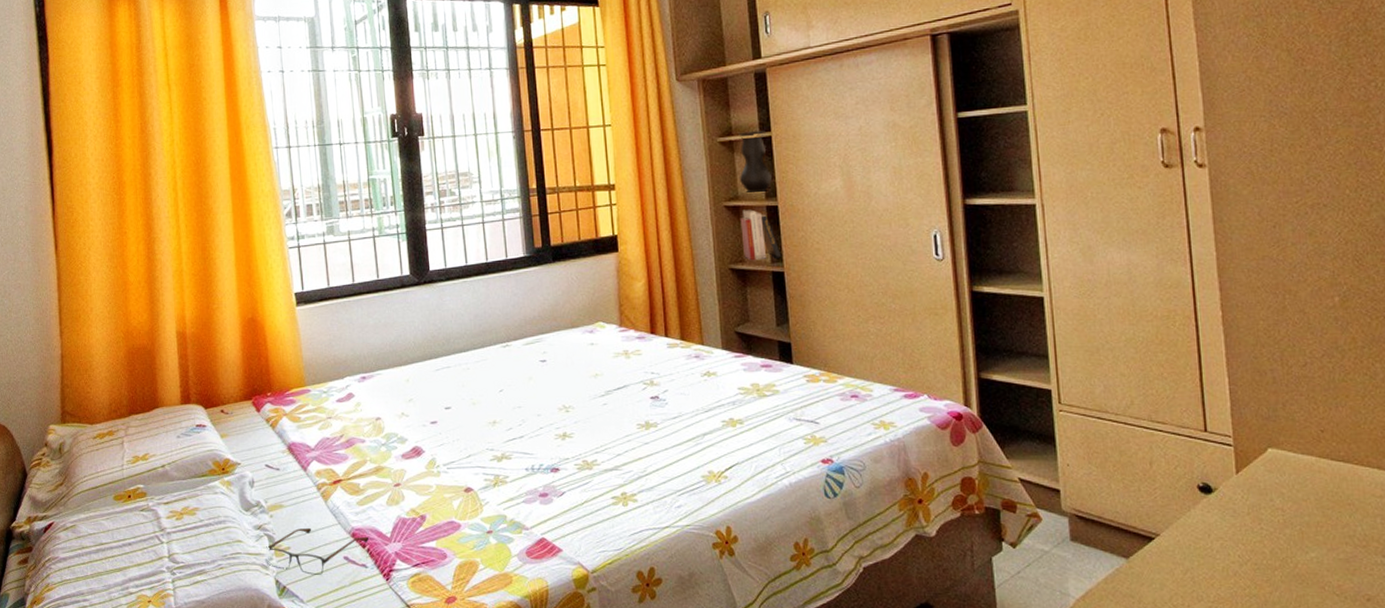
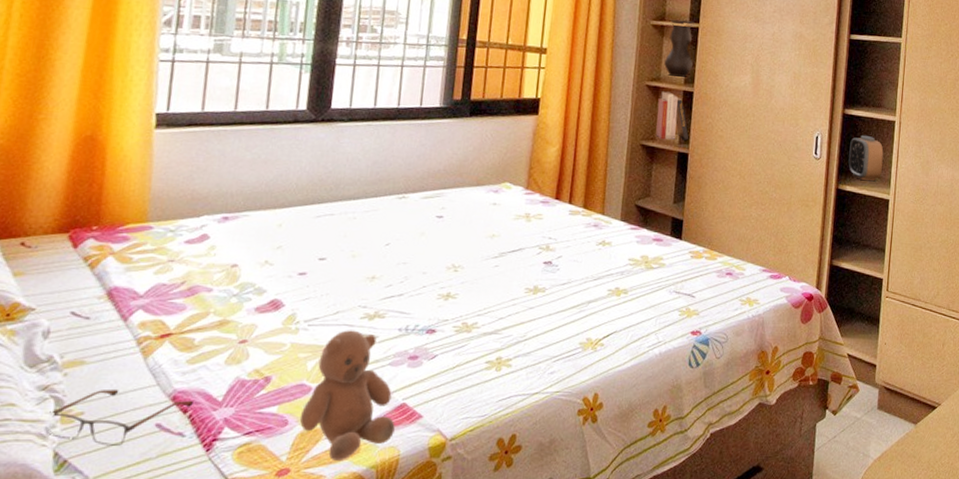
teddy bear: none [455,471,539,591] -> present [299,330,395,462]
alarm clock: none [979,225,1028,279] -> present [848,135,884,182]

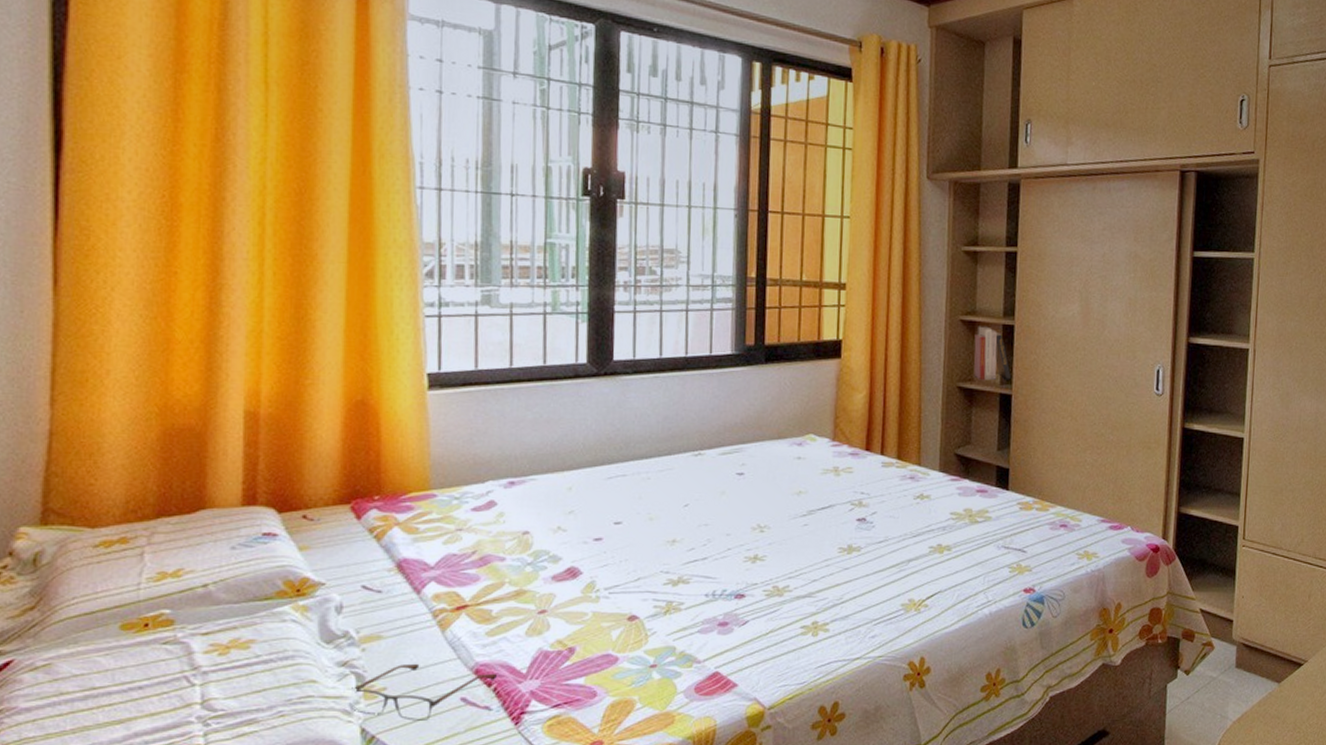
teddy bear: present [299,330,395,462] -> none [608,597,709,733]
vase: present [664,19,695,77] -> none [980,243,1013,309]
alarm clock: present [848,135,884,182] -> none [1195,366,1236,418]

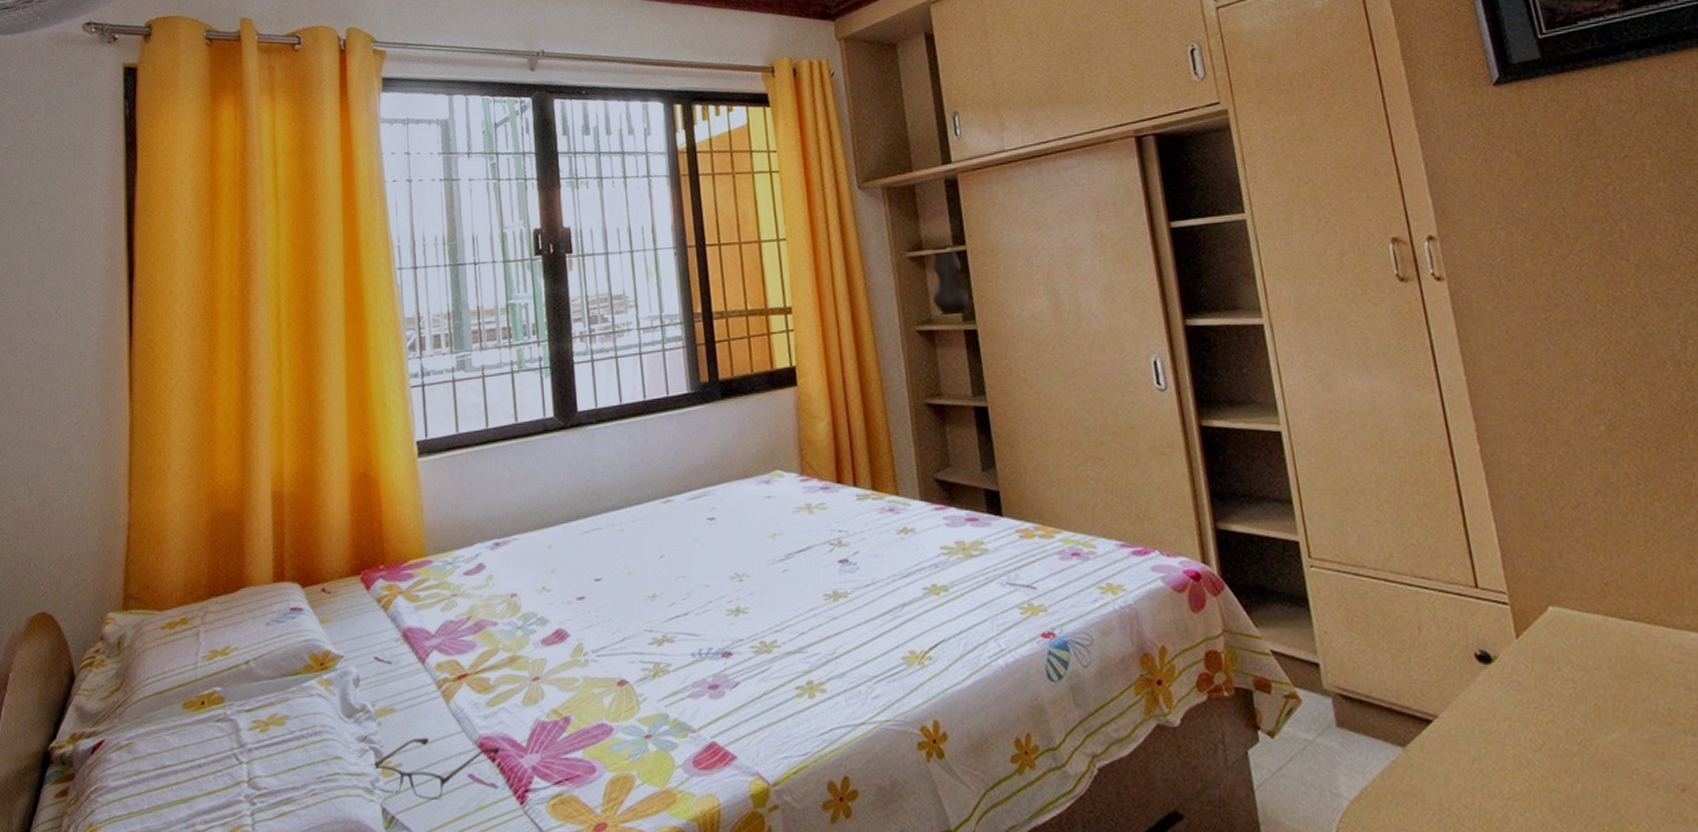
books: present [974,326,1012,381] -> none [935,334,985,394]
vase: none [980,243,1013,309] -> present [929,244,970,315]

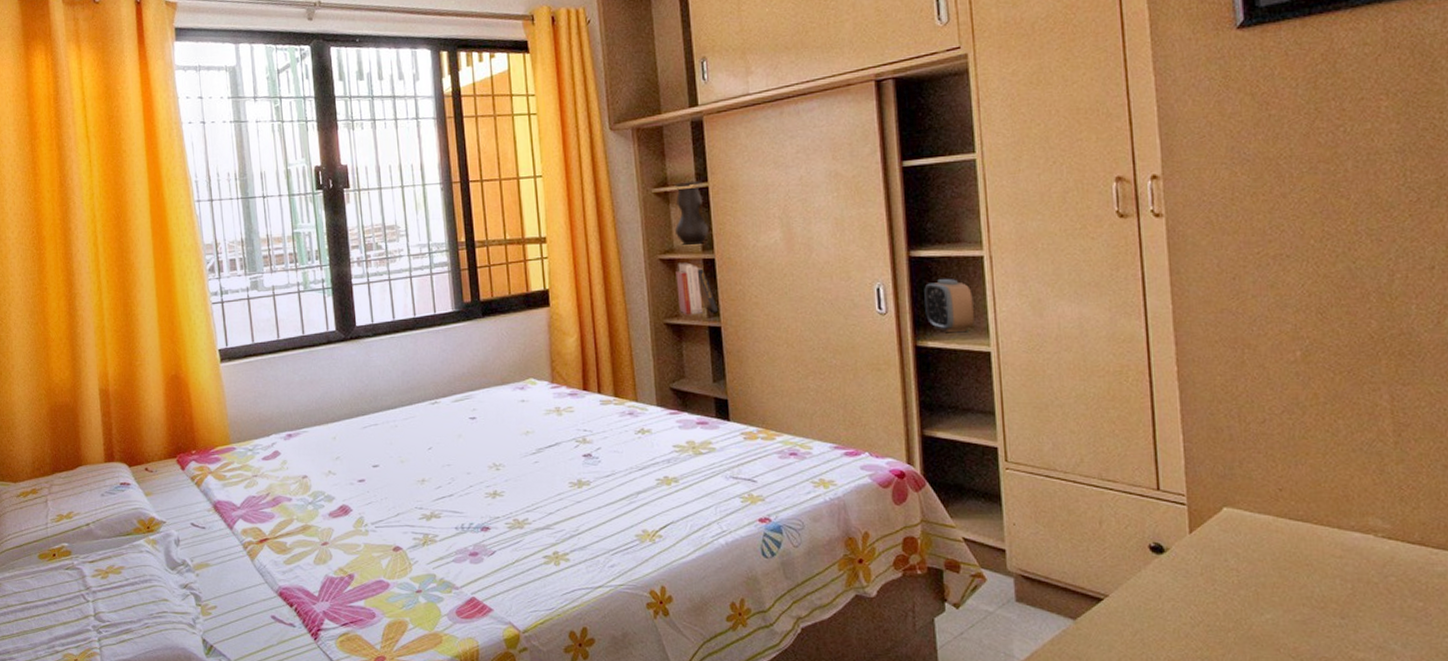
eyeglasses: present [372,737,499,800] -> none [192,586,296,634]
books: none [935,334,985,394] -> present [675,262,719,315]
alarm clock: none [1204,349,1261,411] -> present [924,278,974,333]

